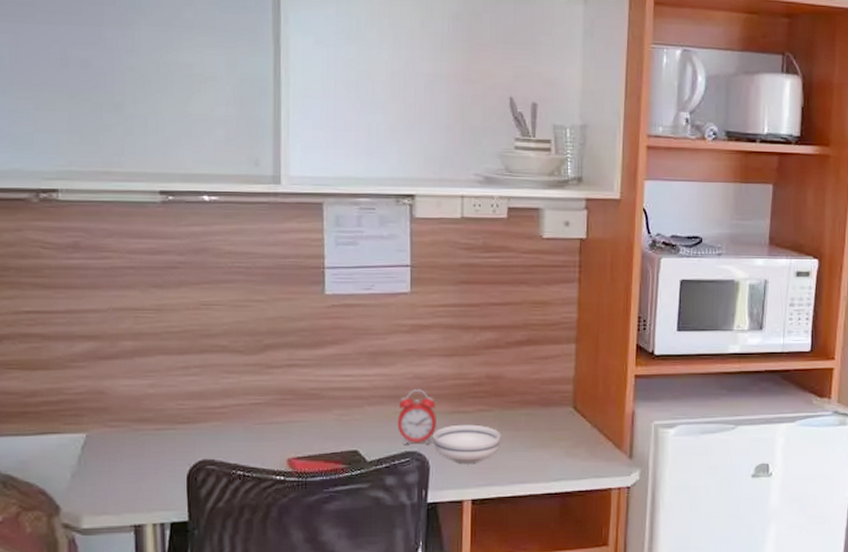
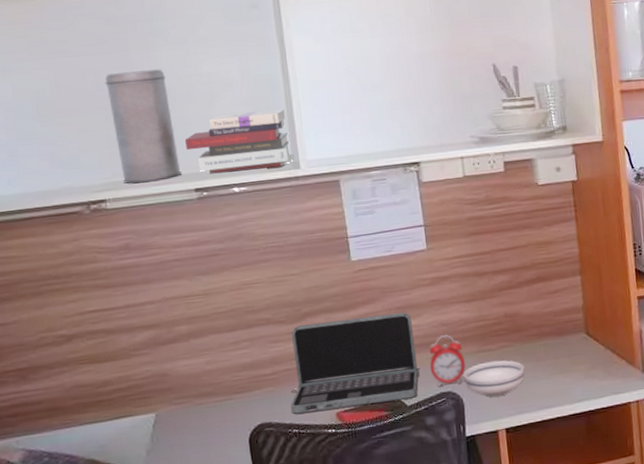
canister: none [72,49,148,177] -> present [105,69,183,184]
books: none [155,112,275,179] -> present [185,108,294,173]
laptop: none [238,357,385,454] -> present [291,312,420,414]

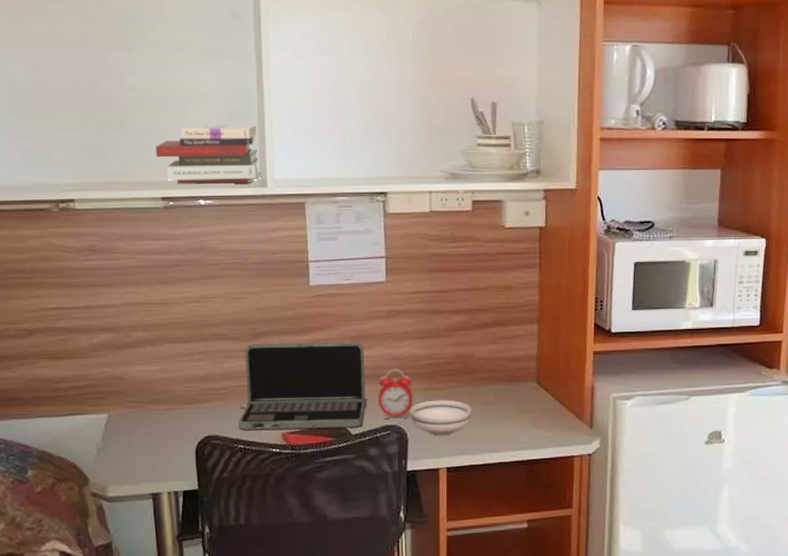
canister: present [105,69,183,184] -> none [81,72,151,186]

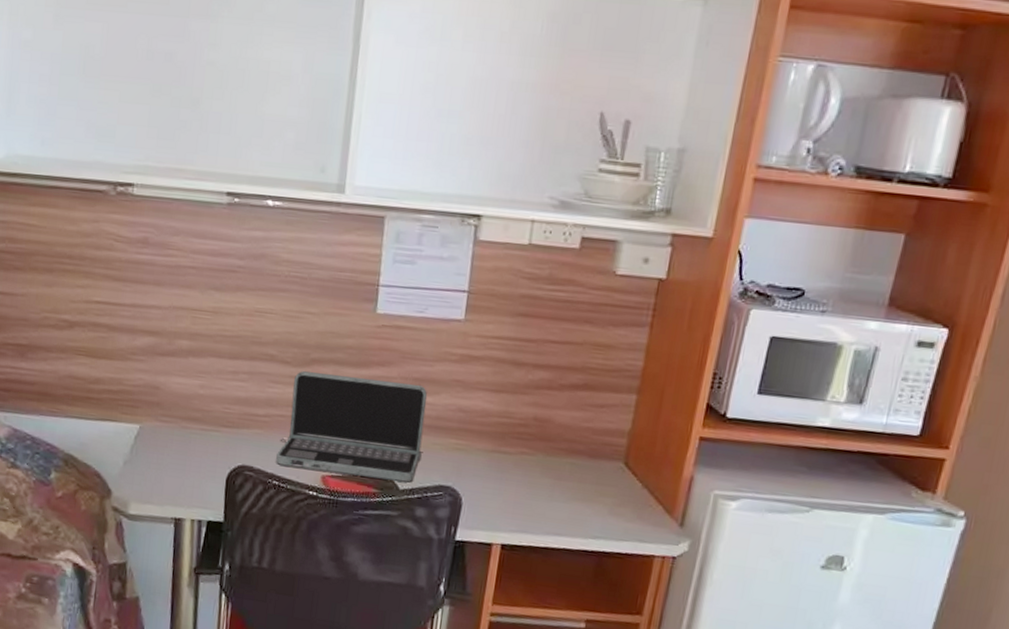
books: present [156,124,262,184] -> none [227,112,343,187]
alarm clock: present [377,369,414,419] -> none [434,422,476,481]
bowl: present [410,400,472,435] -> none [469,464,542,507]

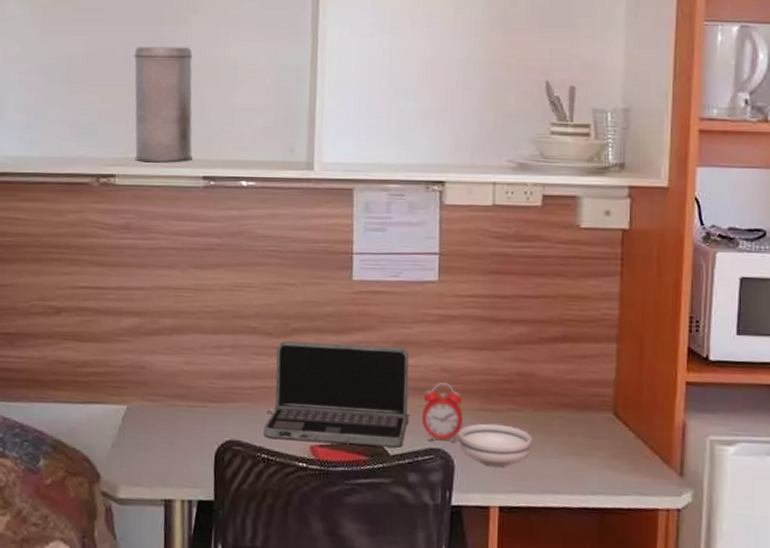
canister: none [155,40,222,175] -> present [134,47,194,163]
alarm clock: none [434,422,476,481] -> present [421,382,464,442]
bowl: none [469,464,542,507] -> present [458,423,533,467]

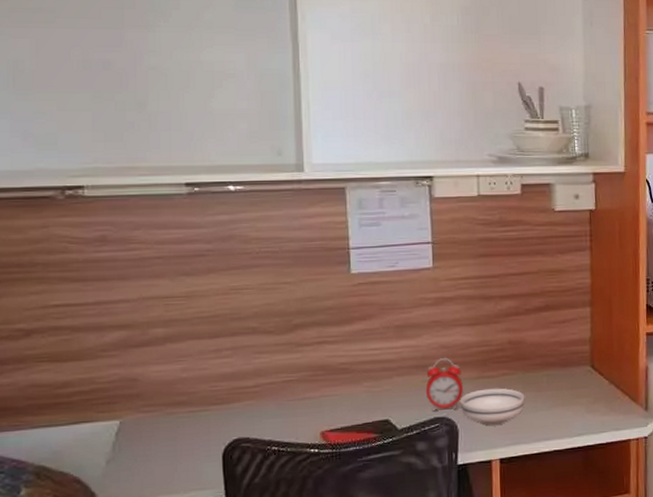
canister: present [134,47,194,163] -> none [94,51,173,172]
laptop: present [264,341,410,447] -> none [272,331,414,430]

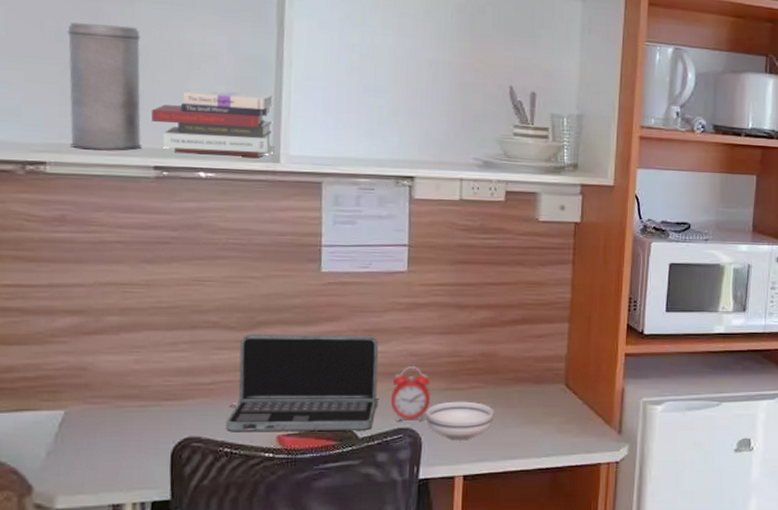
canister: none [94,51,173,172] -> present [67,22,143,151]
books: none [179,107,298,169] -> present [151,90,275,157]
laptop: none [272,331,414,430] -> present [226,334,379,431]

